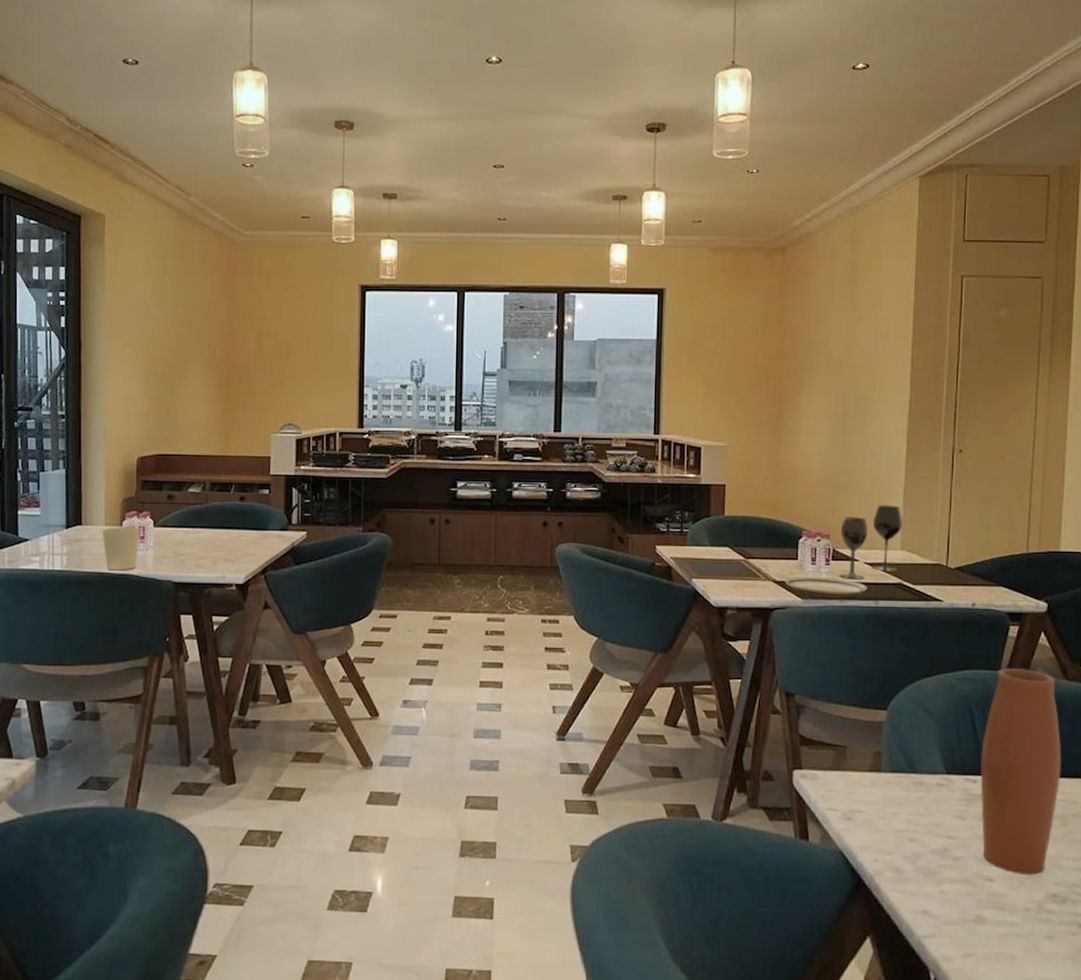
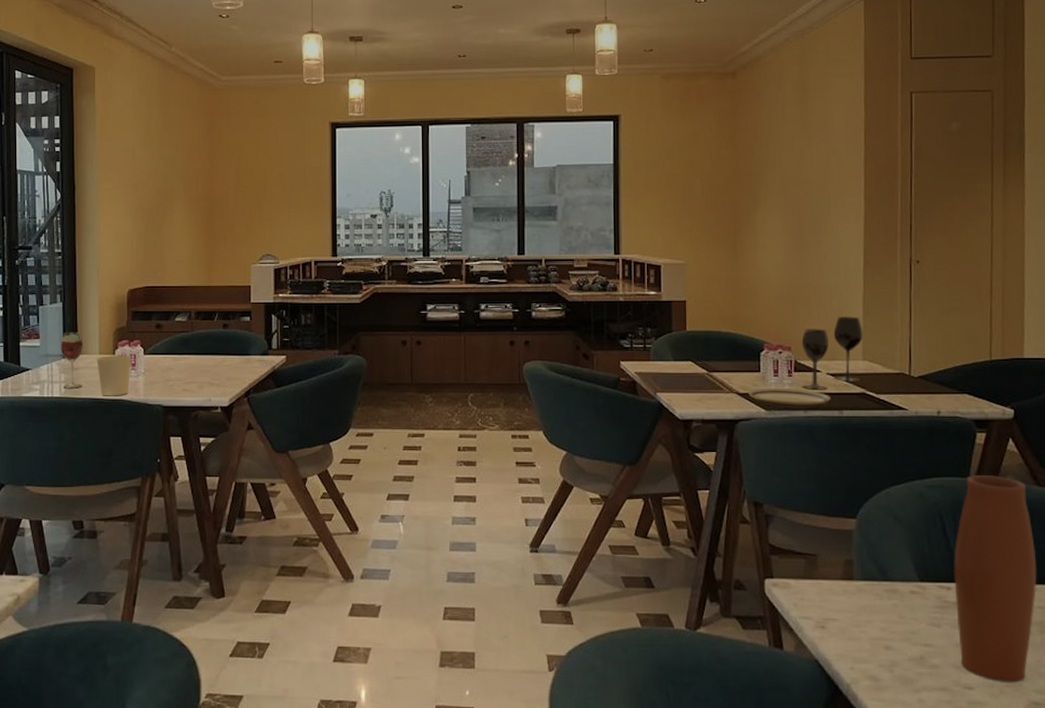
wineglass: none [62,501,88,561] -> present [60,332,83,388]

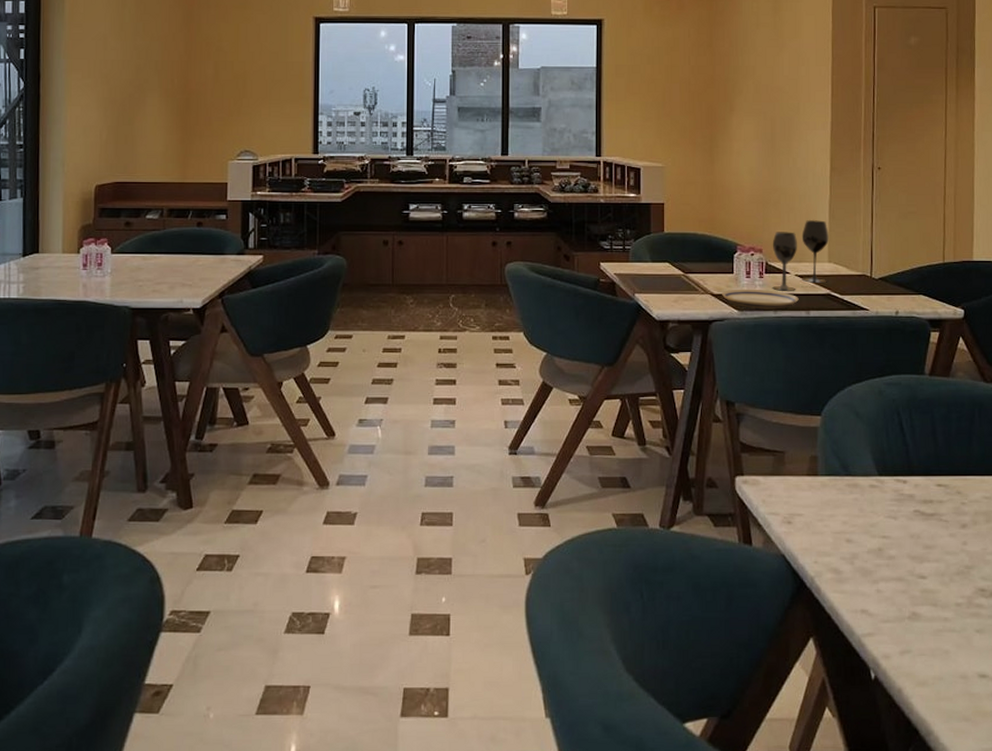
wineglass: present [60,332,83,388] -> none [19,229,45,289]
dixie cup: present [96,356,132,396] -> none [59,254,98,298]
vase: present [953,475,1037,682] -> none [908,372,984,571]

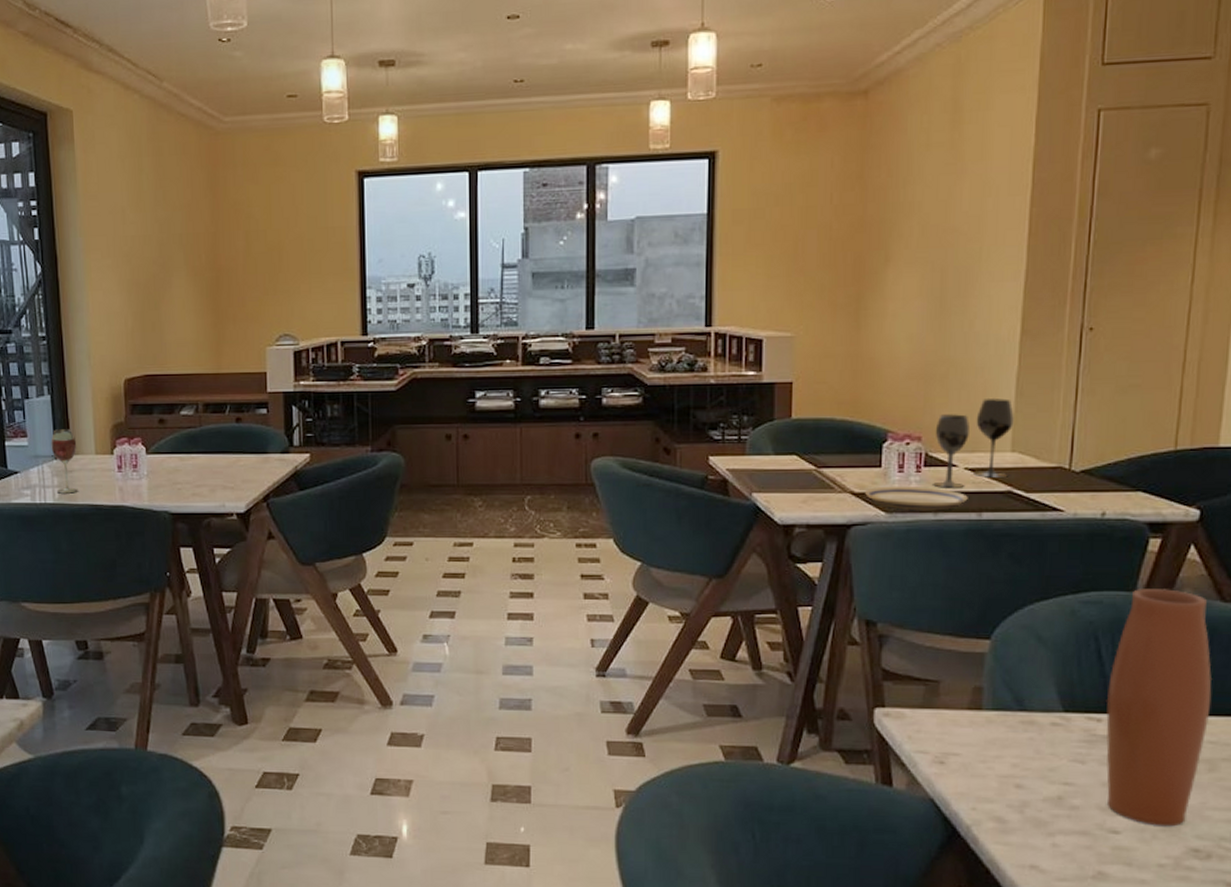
wineglass: none [19,229,45,289] -> present [51,429,78,494]
vase: none [908,372,984,571] -> present [1106,589,1212,827]

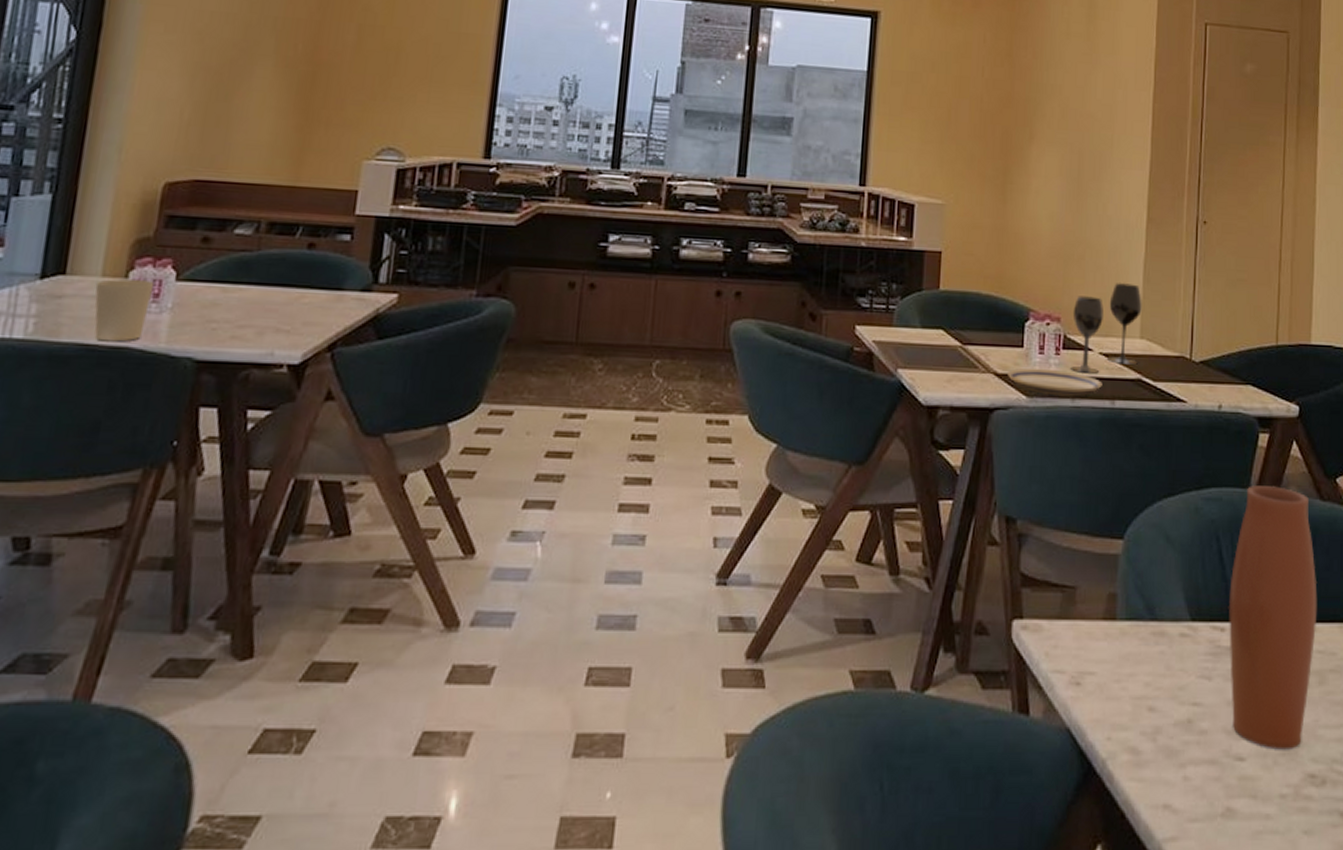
wineglass: present [51,429,78,494] -> none [32,239,78,327]
dixie cup: none [92,455,132,502] -> present [94,279,155,342]

